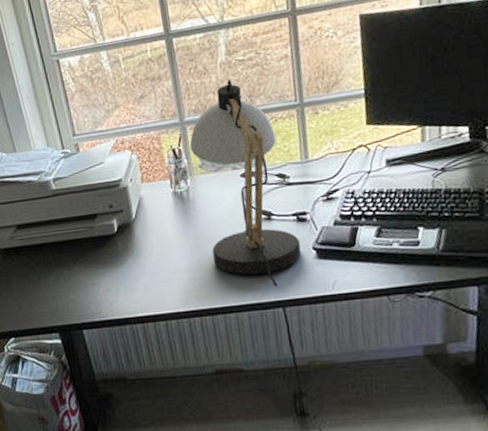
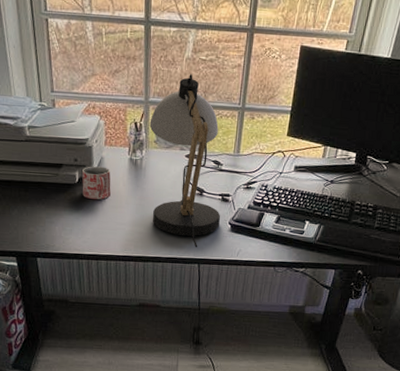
mug: none [120,207,158,249] -> present [82,166,111,200]

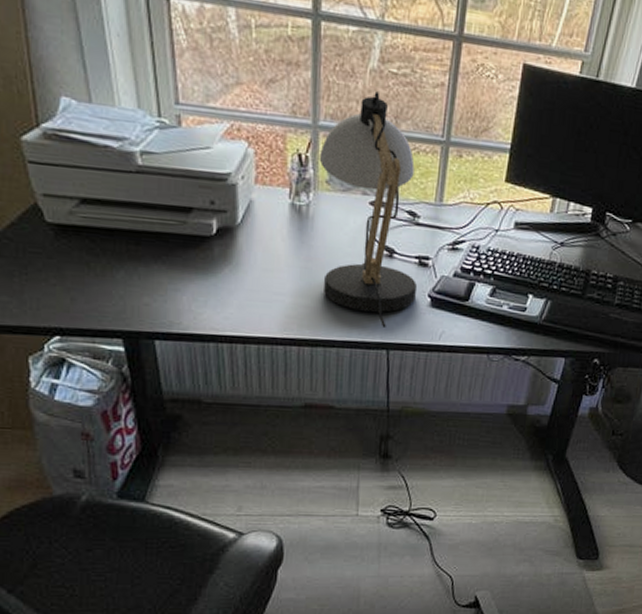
mug: present [82,166,111,200] -> none [222,212,264,260]

